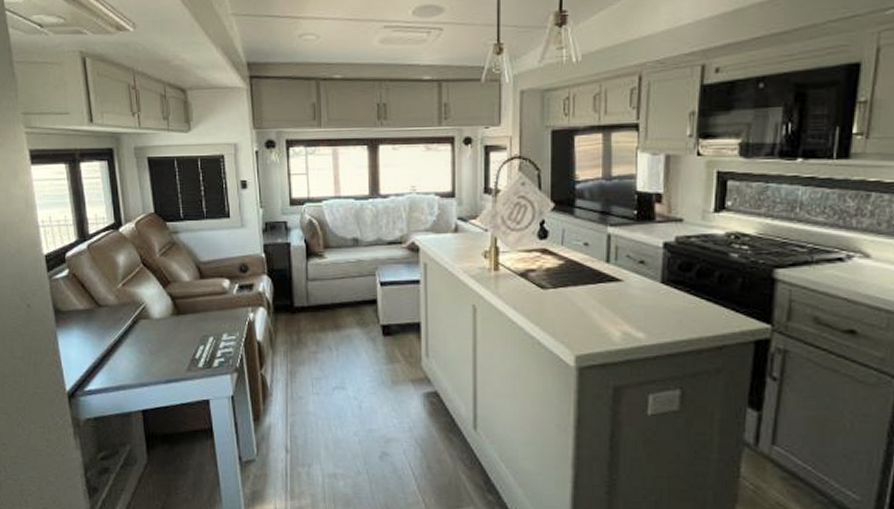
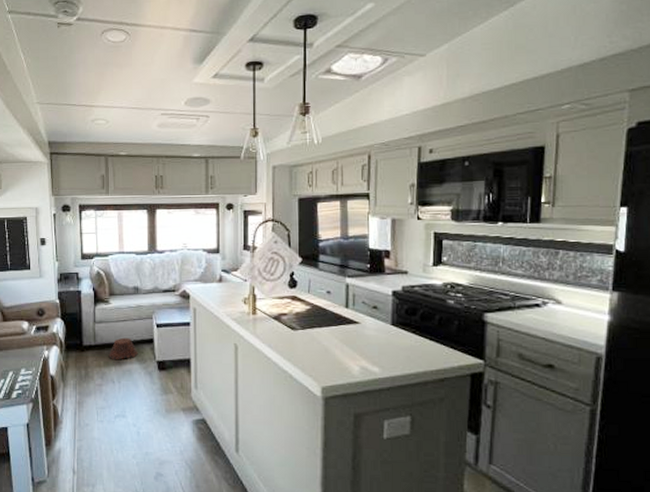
woven basket: none [324,297,359,324] -> present [108,337,138,360]

